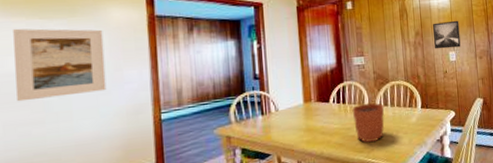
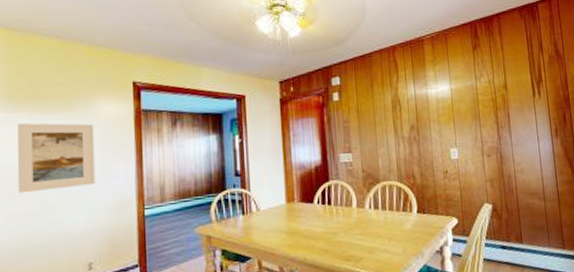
plant pot: present [352,92,385,143] -> none [338,193,375,250]
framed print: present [432,20,461,49] -> none [430,112,465,146]

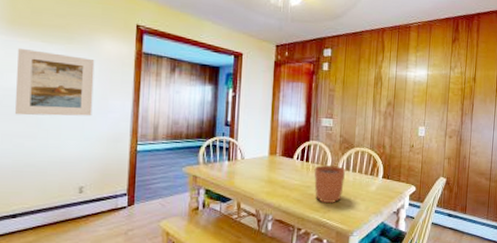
plant pot: none [338,193,375,250] -> present [314,155,346,203]

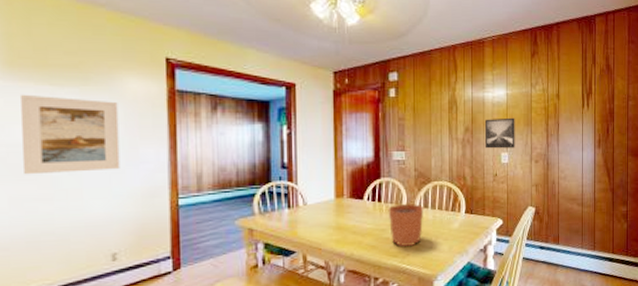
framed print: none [404,95,434,124] -> present [484,117,515,149]

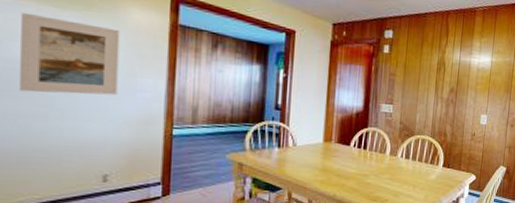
plant pot: present [388,192,424,246] -> none [371,143,406,192]
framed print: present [484,117,515,149] -> none [467,82,497,112]

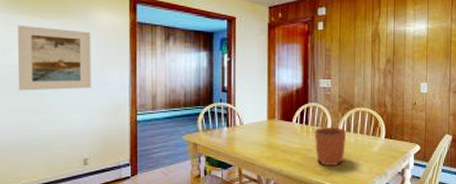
plant pot: none [371,143,406,192] -> present [314,116,347,165]

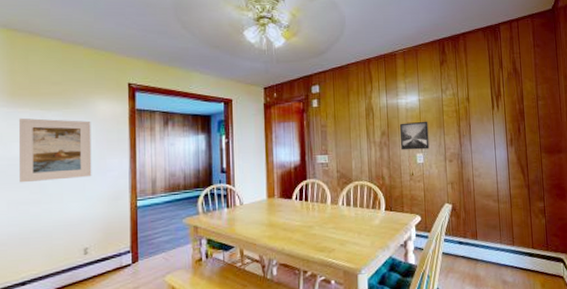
plant pot: present [314,116,347,165] -> none [314,191,347,242]
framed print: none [405,50,435,79] -> present [399,121,430,150]

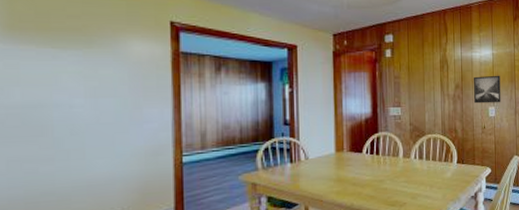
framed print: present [19,117,92,183] -> none [22,56,124,137]

